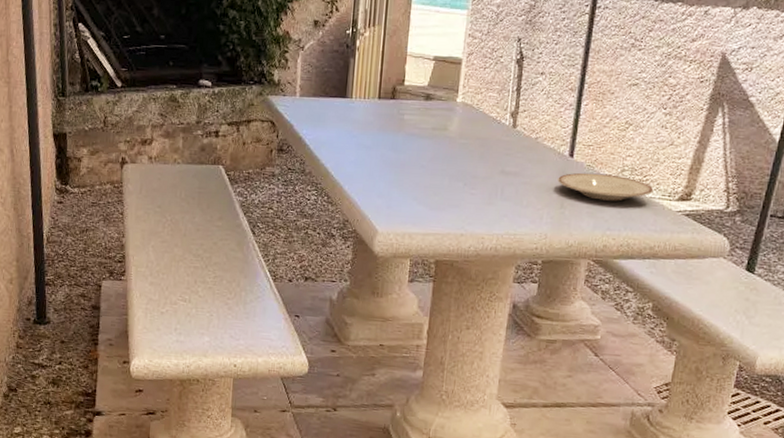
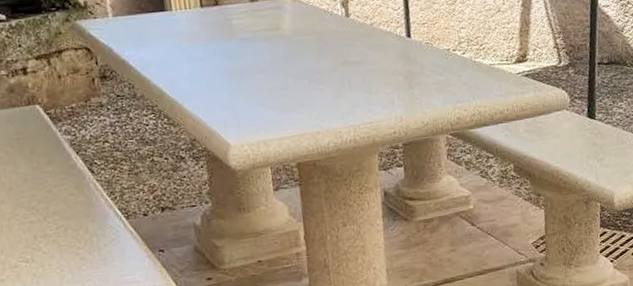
plate: present [558,172,654,201] -> none [400,48,492,75]

